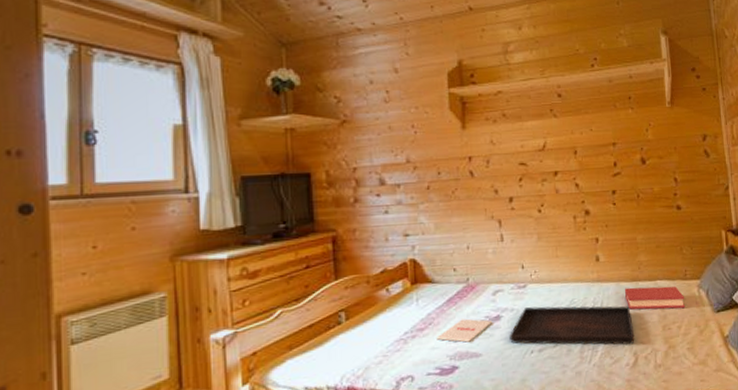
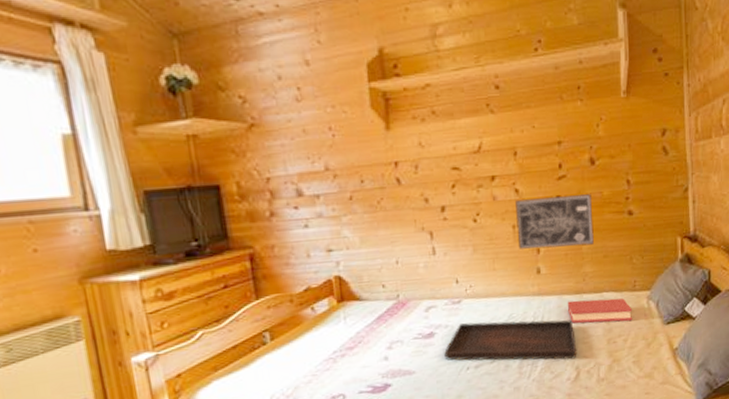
magazine: present [435,318,493,343] -> none [366,336,426,361]
wall art: none [576,190,647,239] -> present [516,194,594,250]

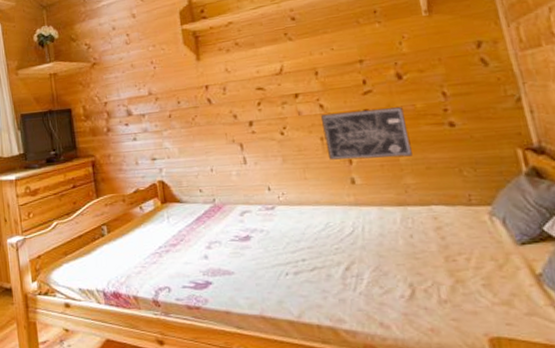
serving tray: present [444,320,577,361] -> none [261,229,409,276]
hardback book: present [567,298,633,324] -> none [389,212,474,239]

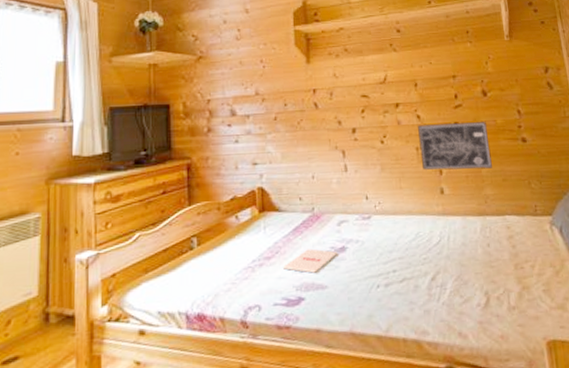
magazine: none [188,237,243,260] -> present [282,248,338,273]

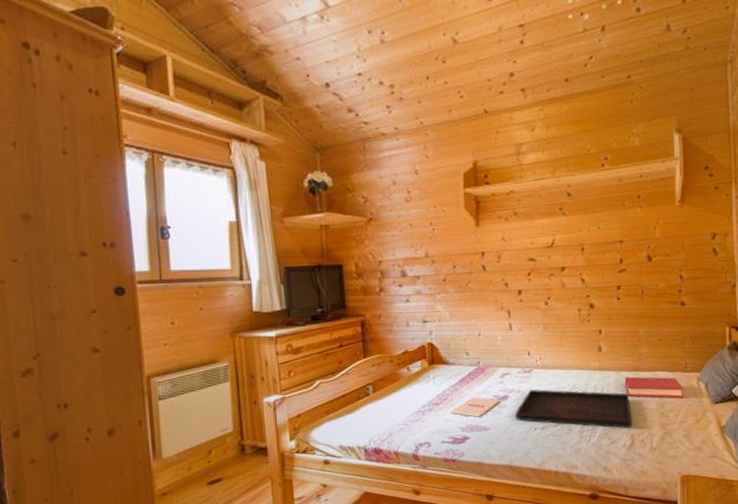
serving tray: none [355,239,486,284] -> present [515,389,633,429]
wall art: present [418,122,492,171] -> none [582,286,649,331]
hardback book: none [471,222,538,247] -> present [624,376,684,399]

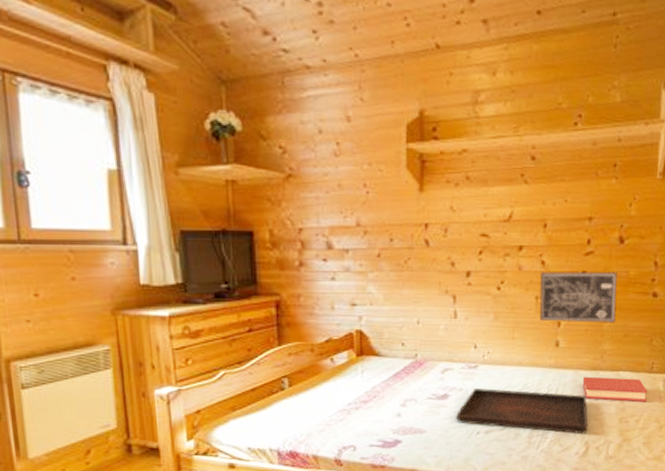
magazine: present [449,397,501,417] -> none [379,394,440,418]
wall art: none [582,286,649,331] -> present [539,272,617,323]

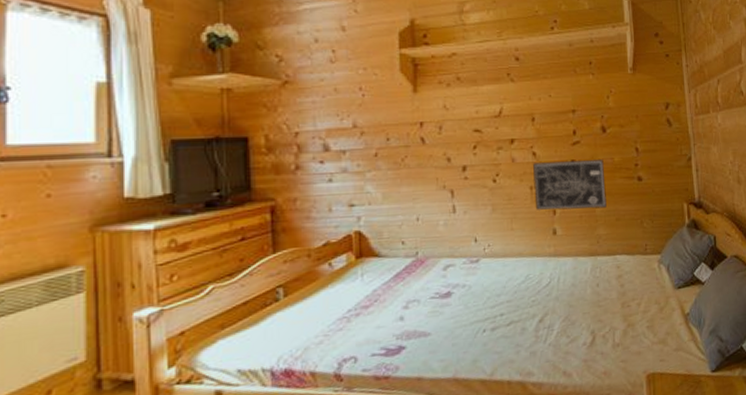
serving tray: present [456,388,589,435] -> none [461,282,593,324]
hardback book: present [582,376,648,403] -> none [582,261,646,286]

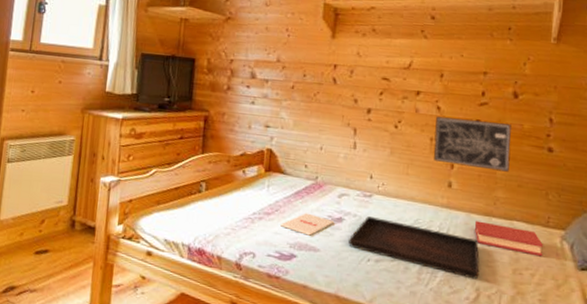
magazine: none [381,295,443,321] -> present [279,213,335,236]
serving tray: none [461,282,593,324] -> present [349,216,480,280]
hardback book: none [582,261,646,286] -> present [474,220,543,257]

